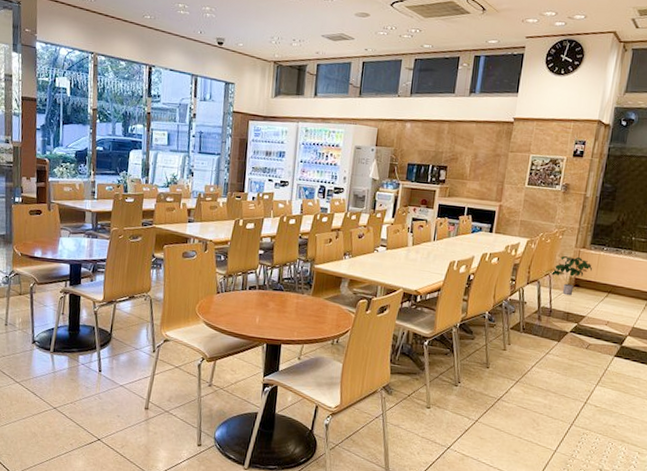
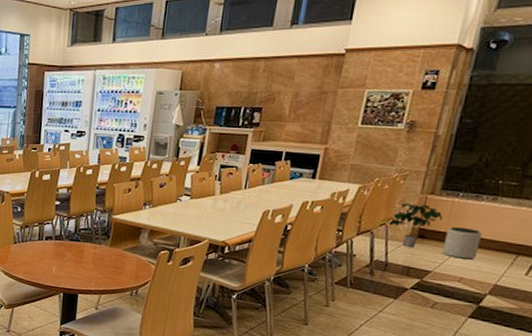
plant pot: none [592,277,622,306] -> present [441,227,482,260]

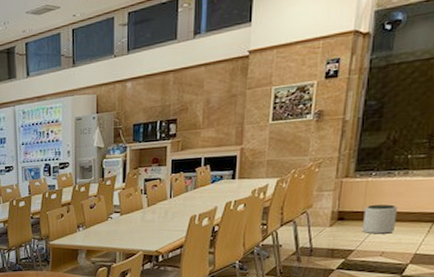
potted plant: present [386,203,442,248] -> none [306,189,359,231]

